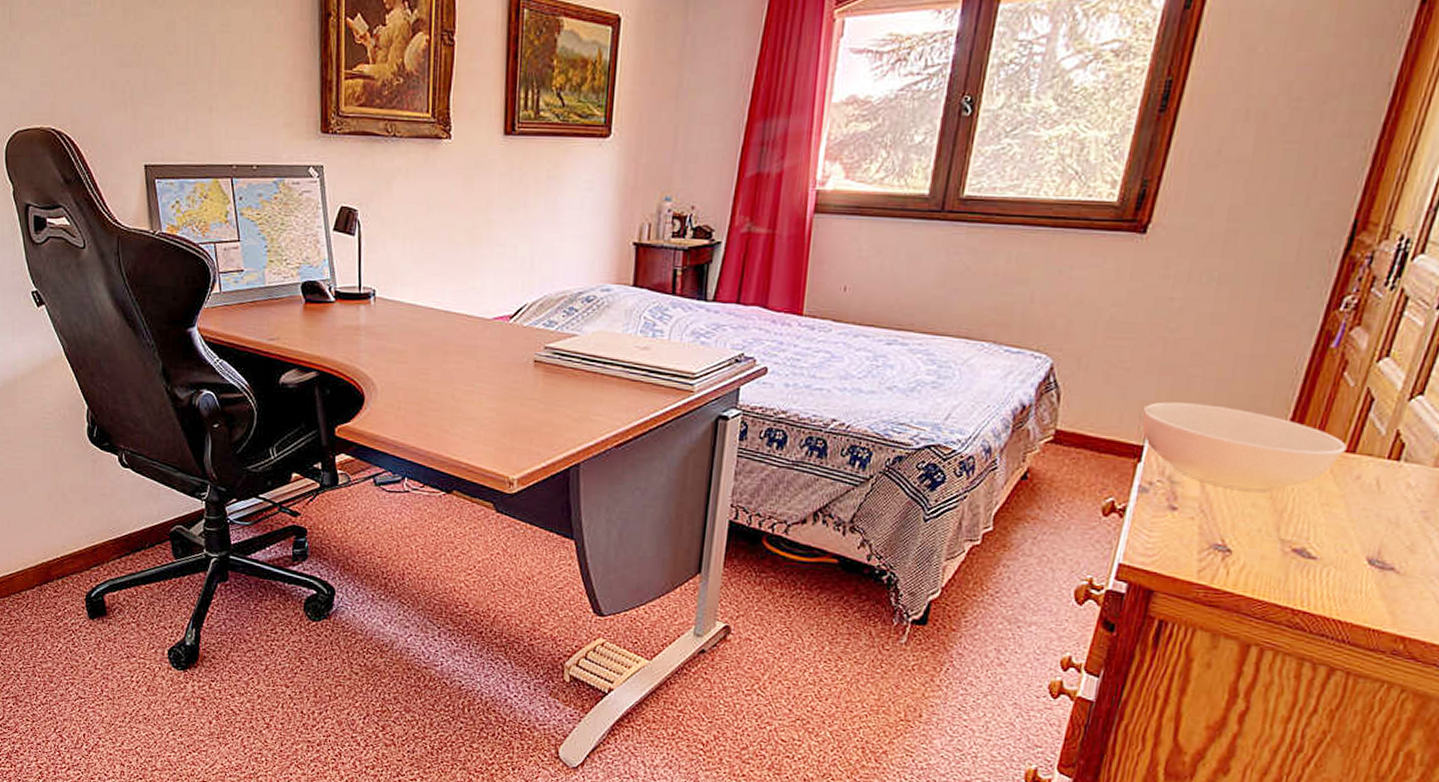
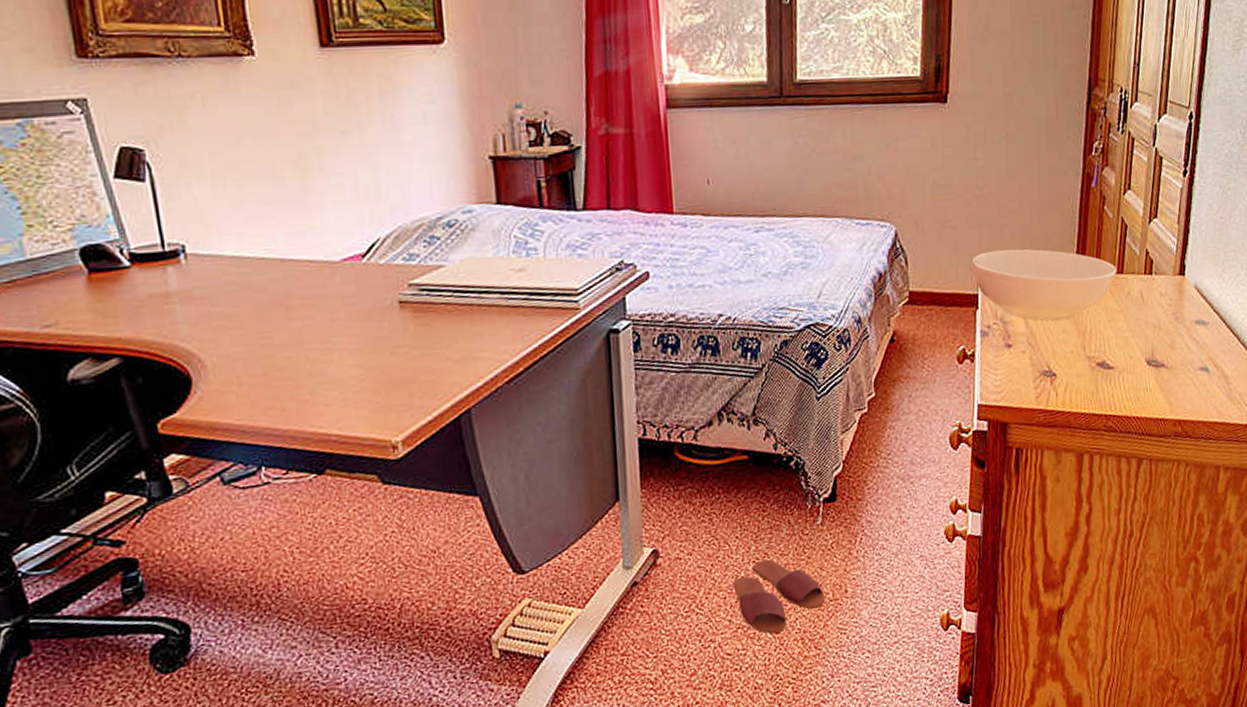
slippers: none [800,662,896,735] -> present [734,559,826,634]

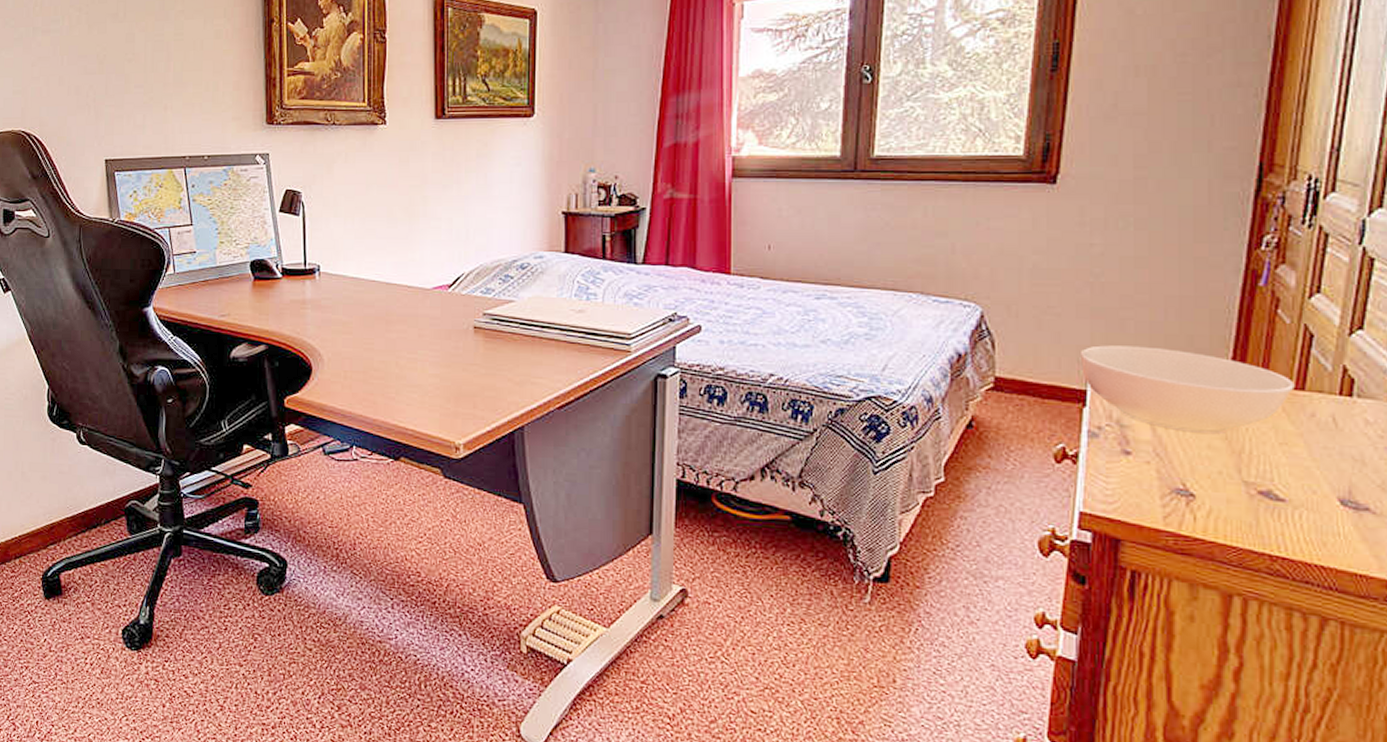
slippers: present [734,559,826,634] -> none [765,625,869,705]

